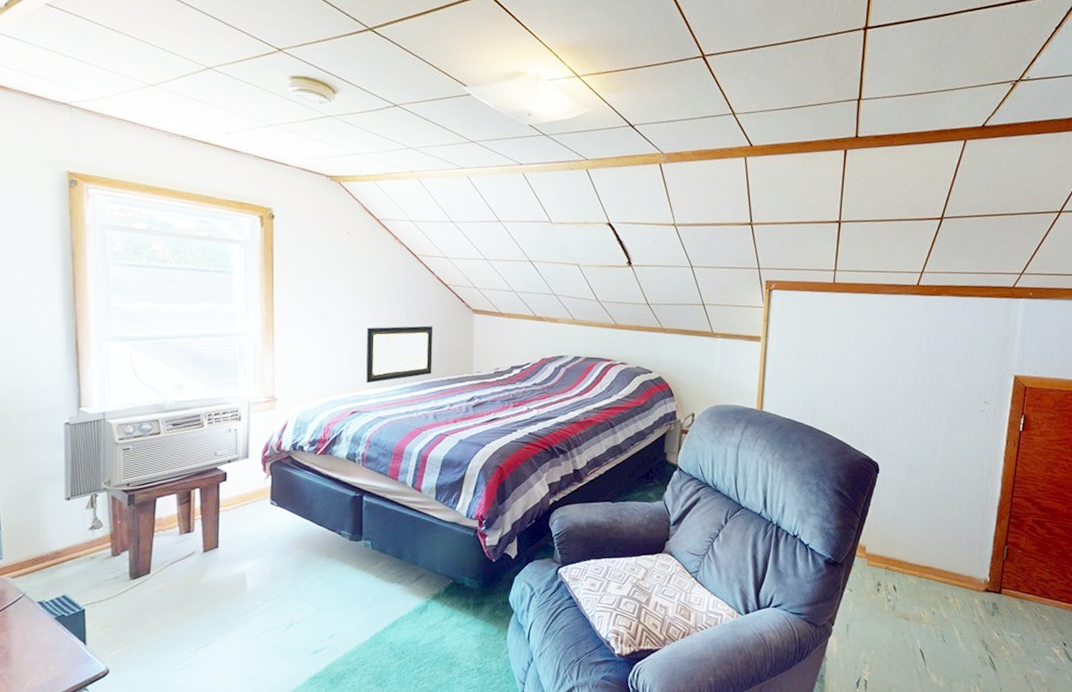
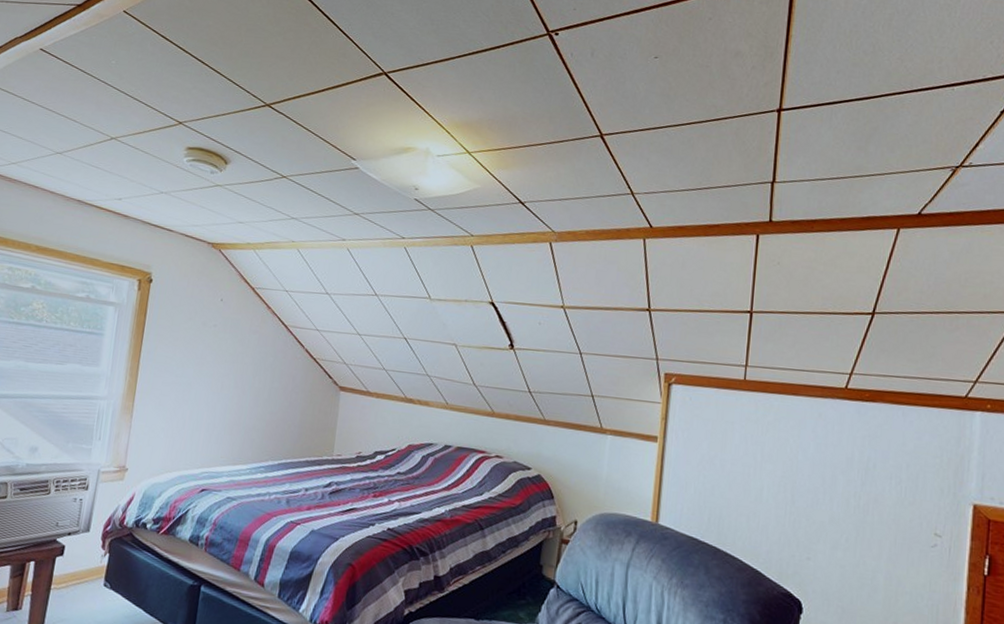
wall art: present [366,325,434,384] -> none [220,399,297,460]

